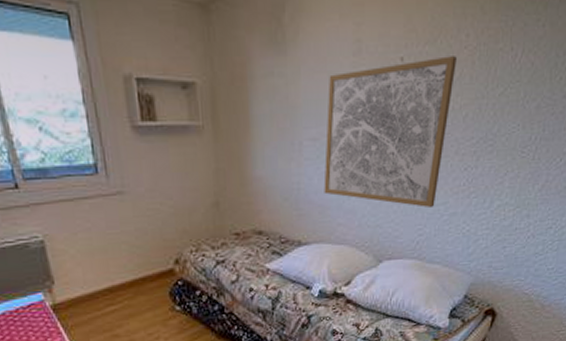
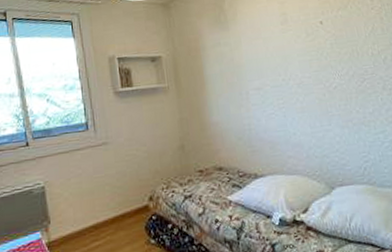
wall art: present [323,56,457,207] -> none [264,16,374,137]

